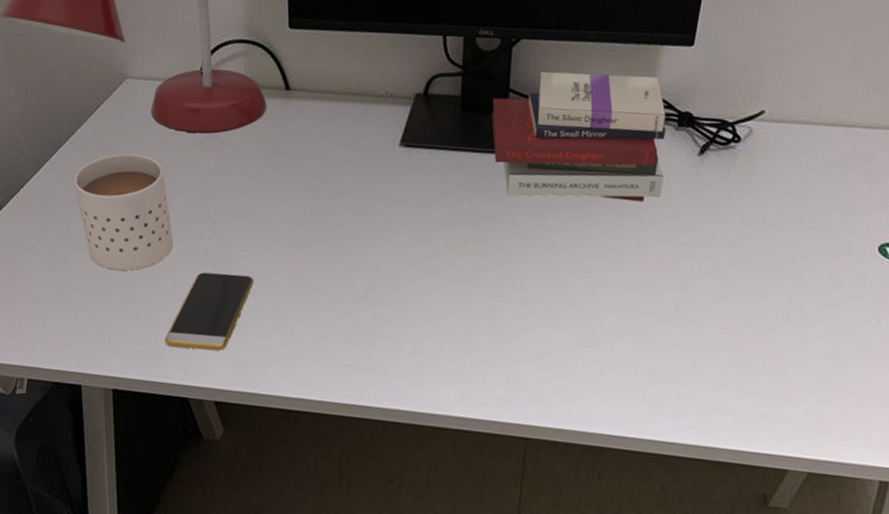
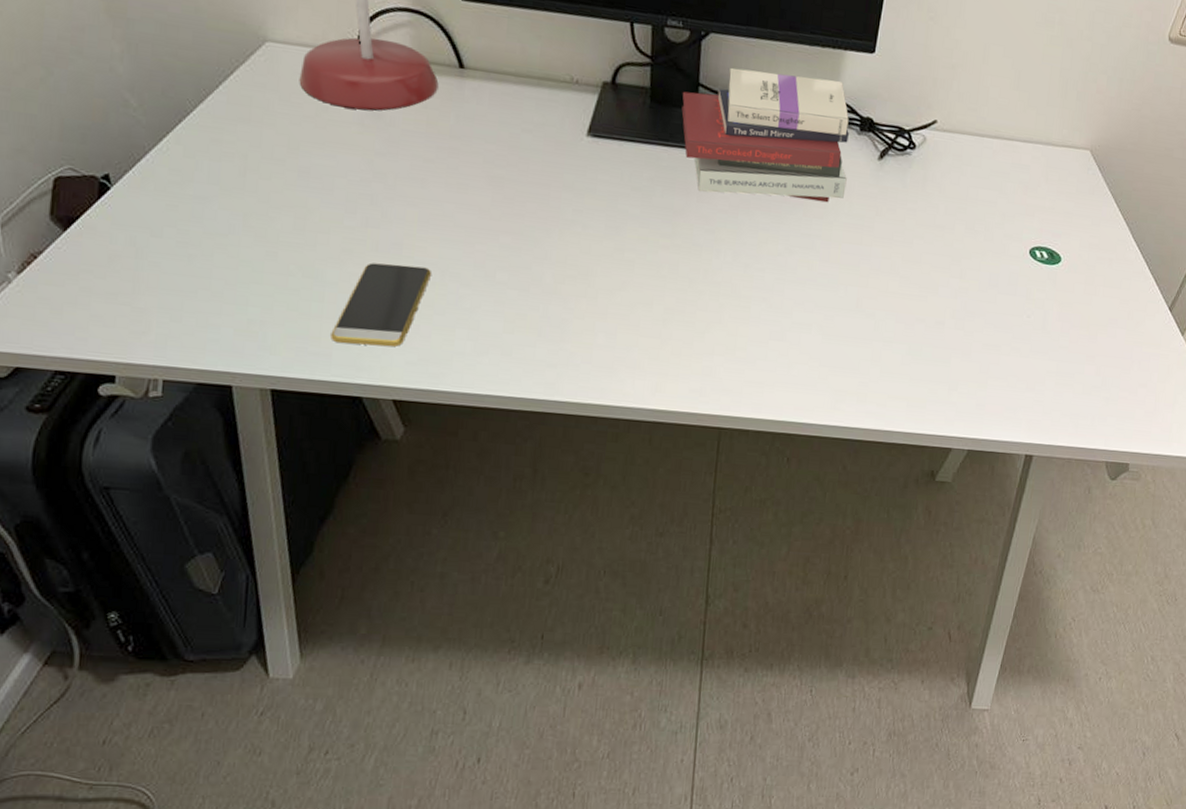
mug: present [73,153,174,271] -> none [206,127,335,260]

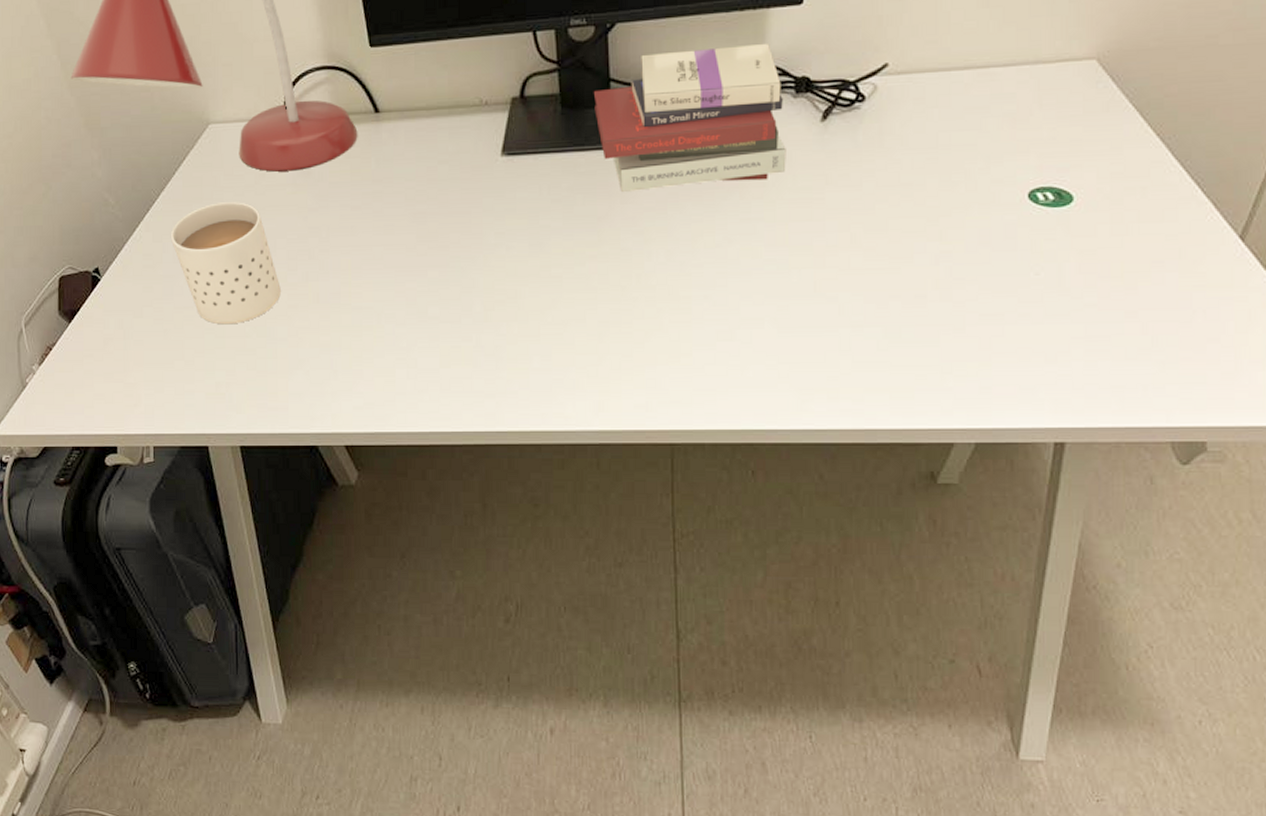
mug: none [206,127,335,260] -> present [170,202,281,325]
smartphone: present [331,263,432,347] -> none [286,312,369,396]

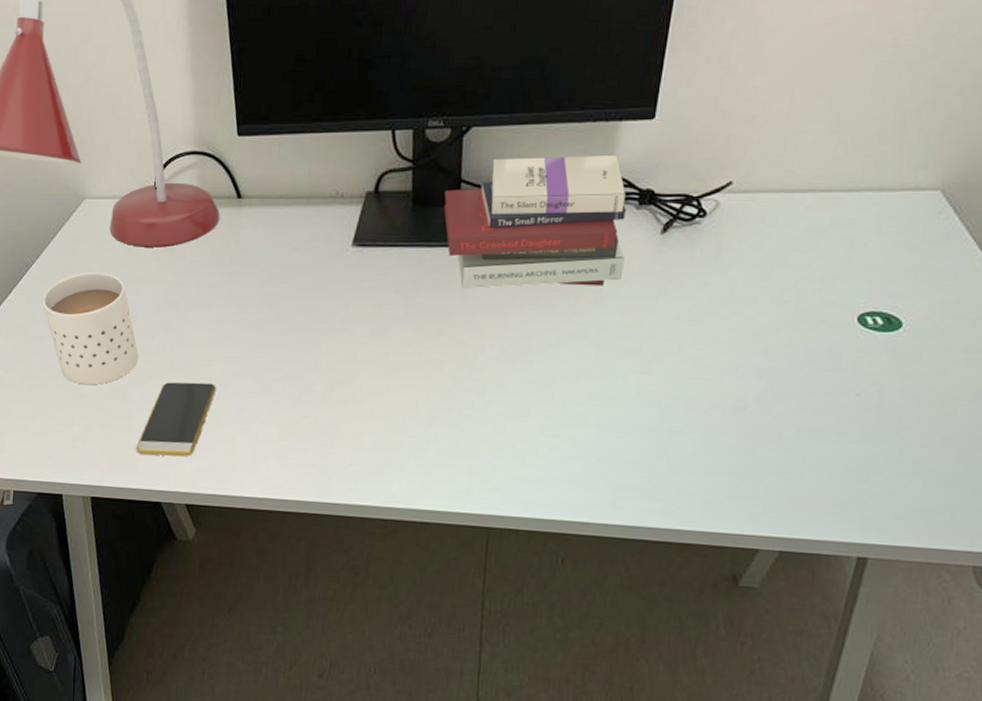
smartphone: none [286,312,369,396] -> present [136,382,217,457]

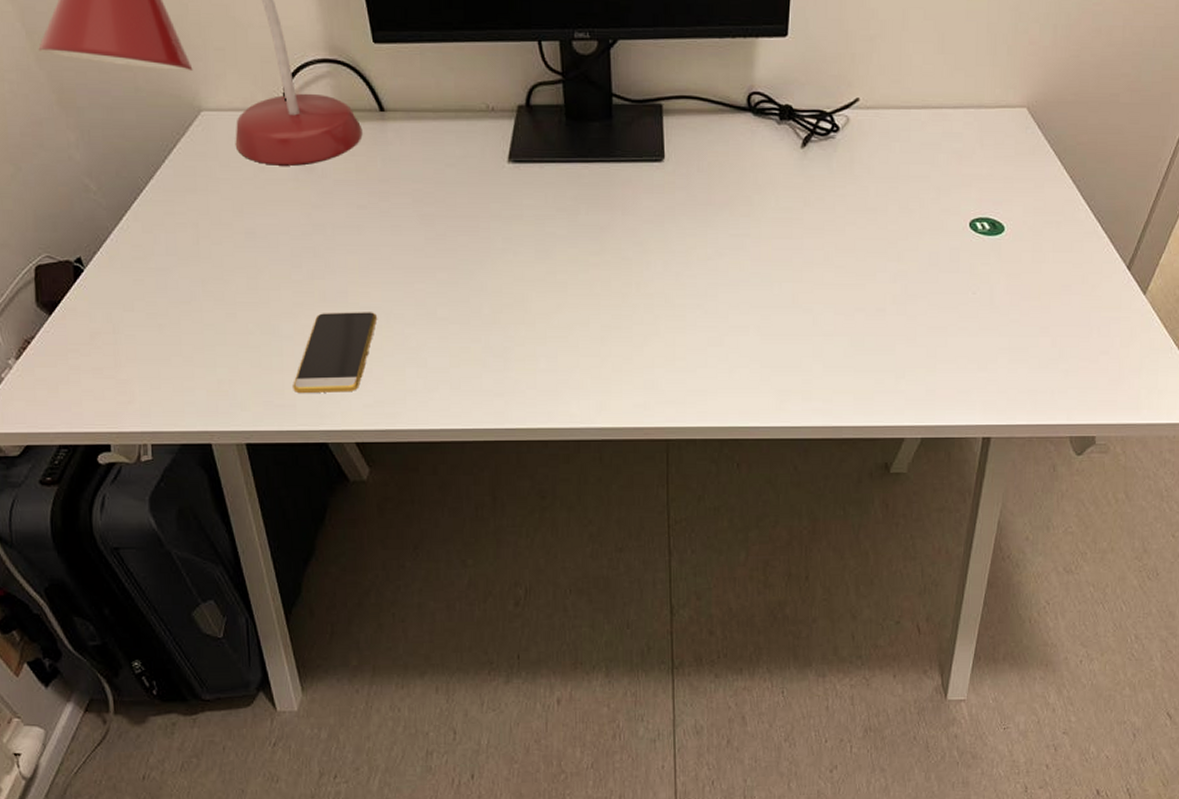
mug: present [42,272,138,385] -> none [161,194,285,321]
books: present [444,156,626,289] -> none [596,71,771,205]

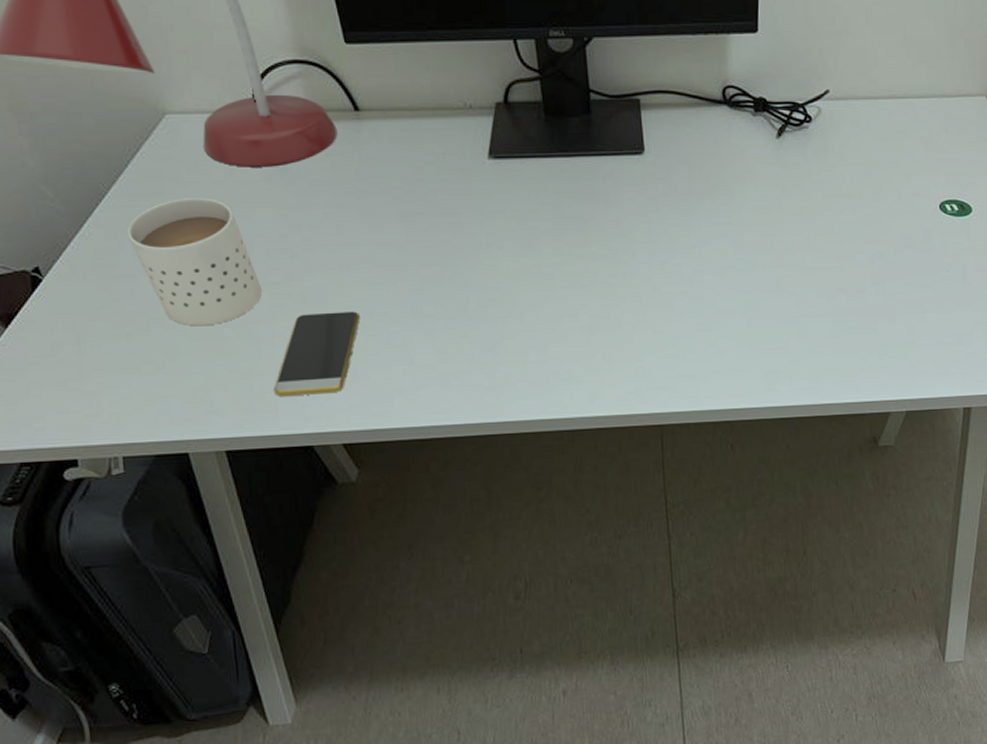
mug: none [161,194,285,321] -> present [126,198,262,327]

